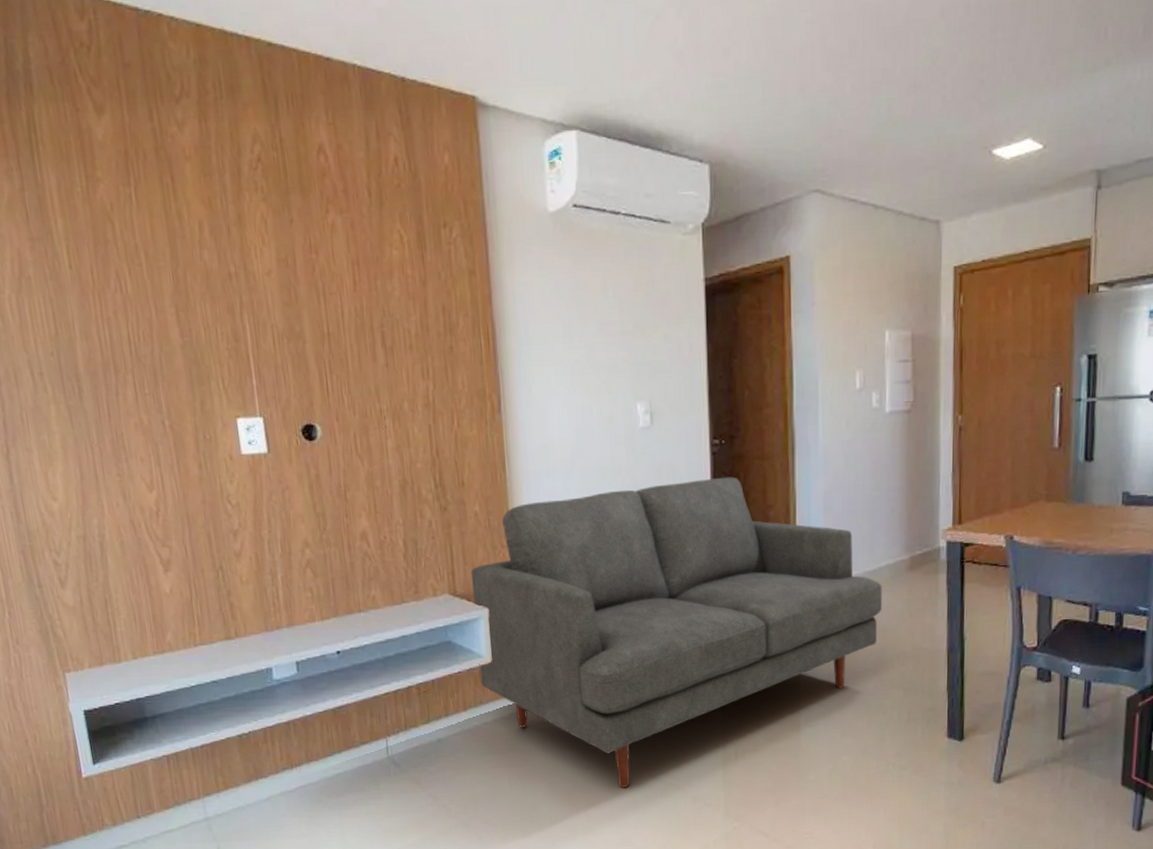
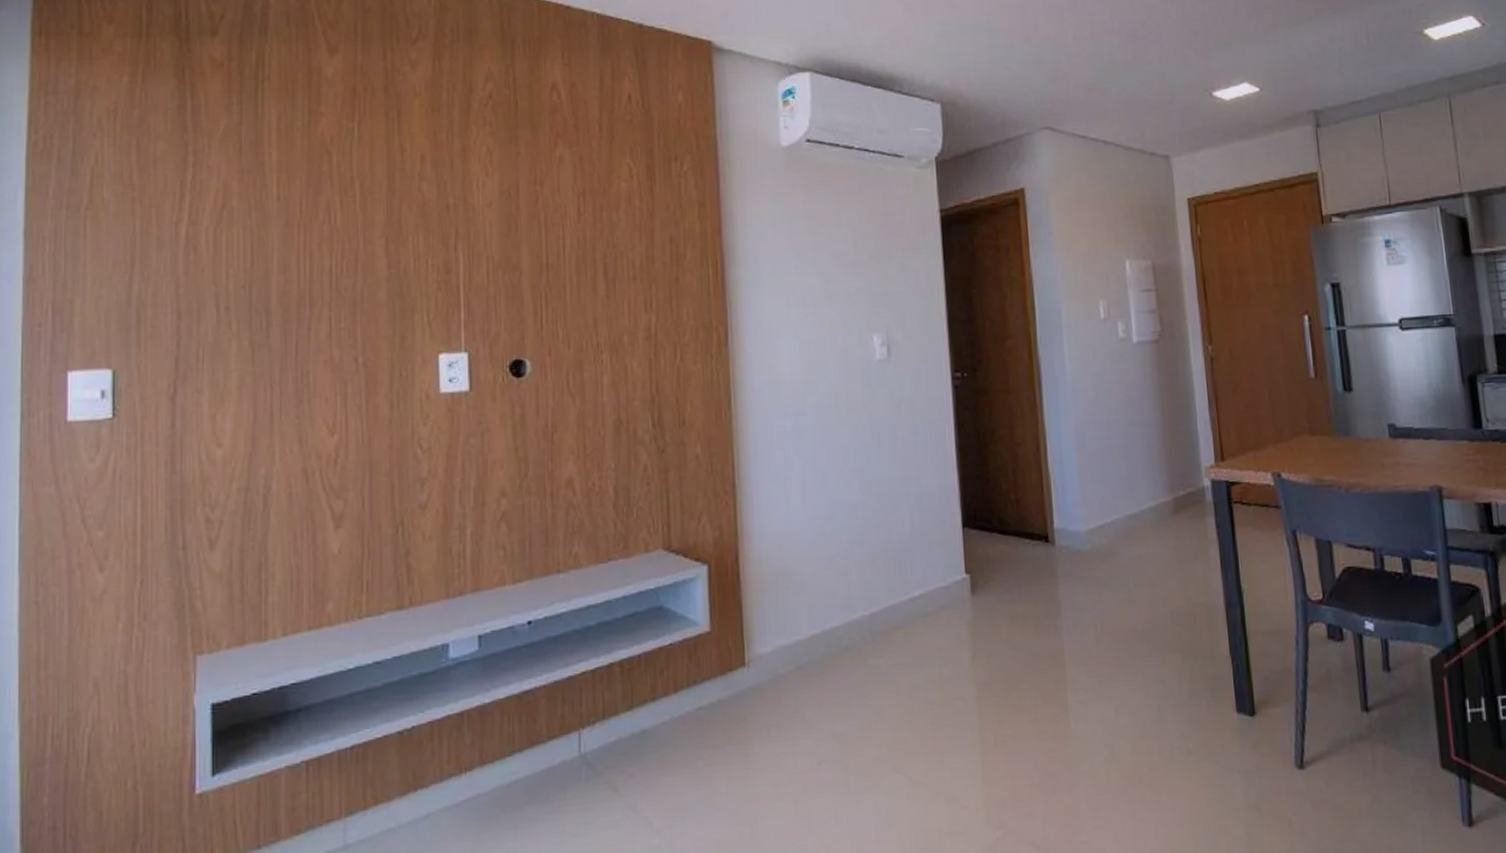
sofa: present [470,477,882,788] -> none [688,412,1148,788]

